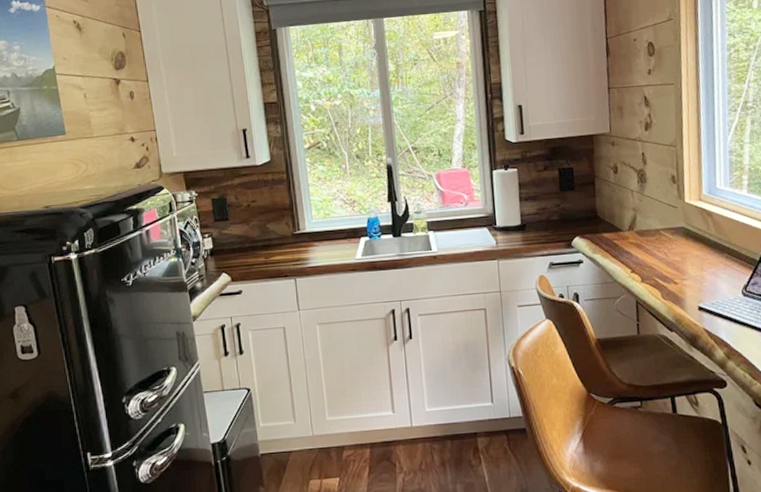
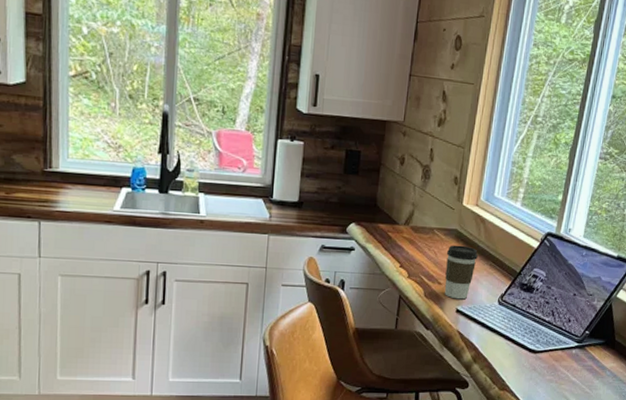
coffee cup: none [677,241,711,297] -> present [445,245,478,300]

